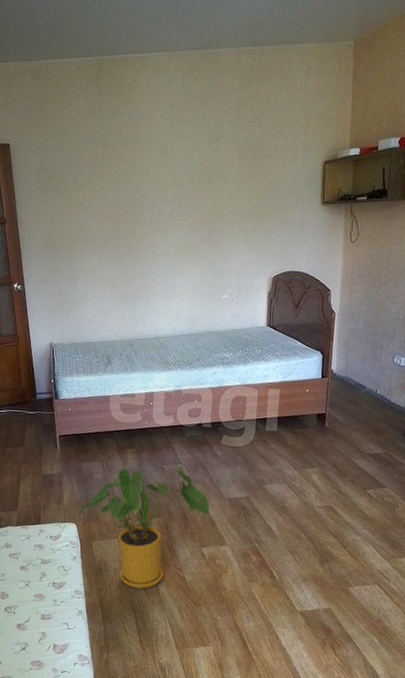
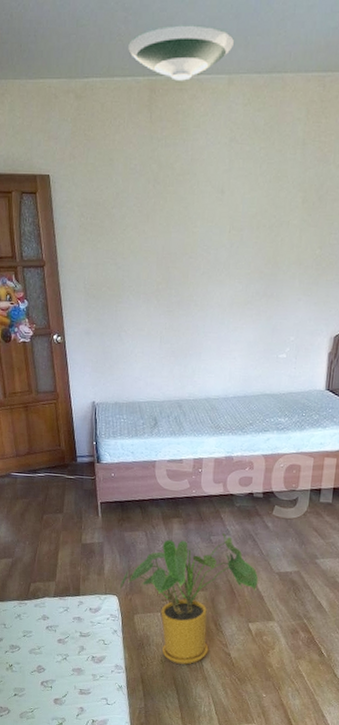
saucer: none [77,11,172,59] -> present [127,25,234,81]

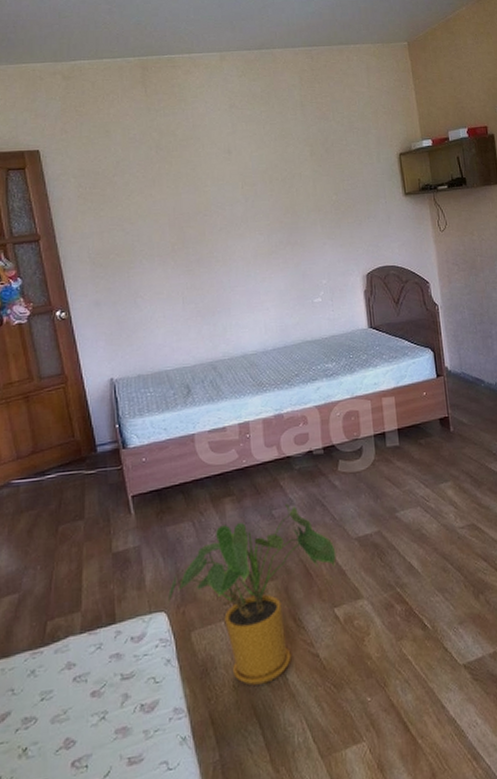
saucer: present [127,25,234,81] -> none [114,13,220,59]

